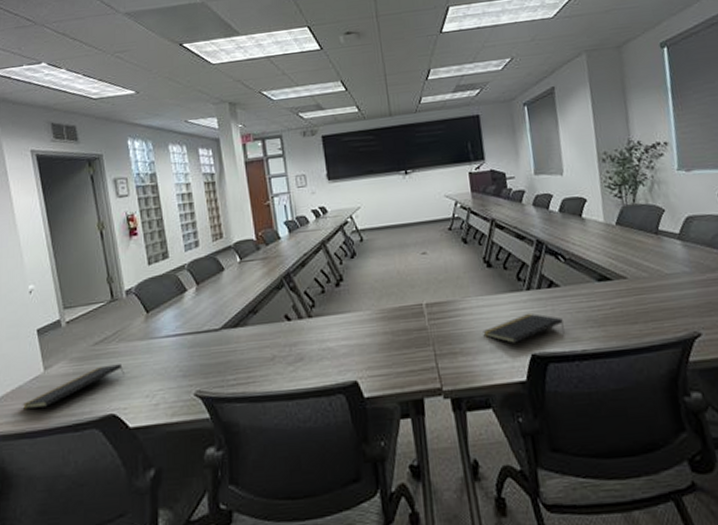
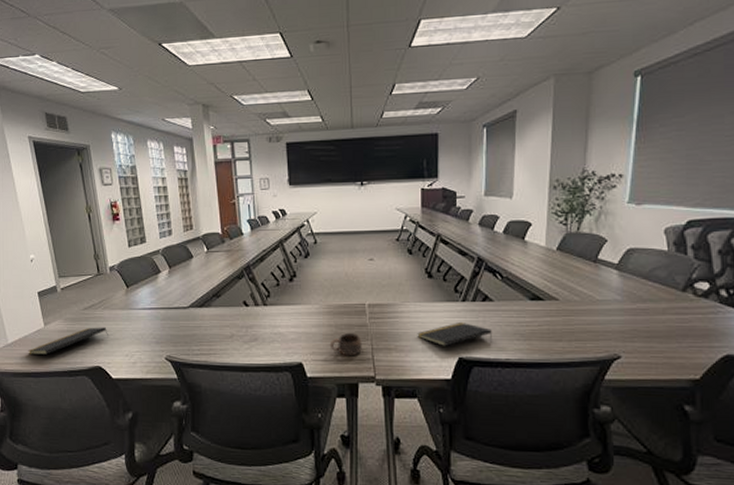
cup: none [387,339,424,368] -> present [329,333,362,357]

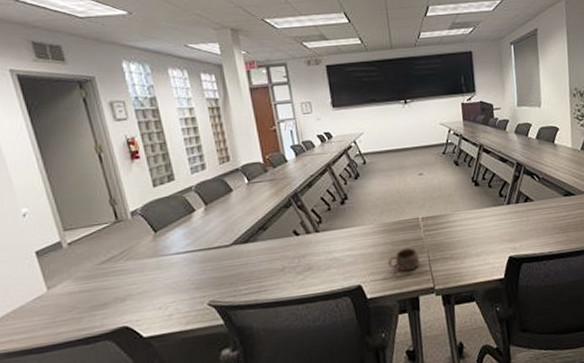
notepad: present [28,327,108,355] -> none [26,280,135,327]
notepad: present [417,321,492,346] -> none [470,223,536,248]

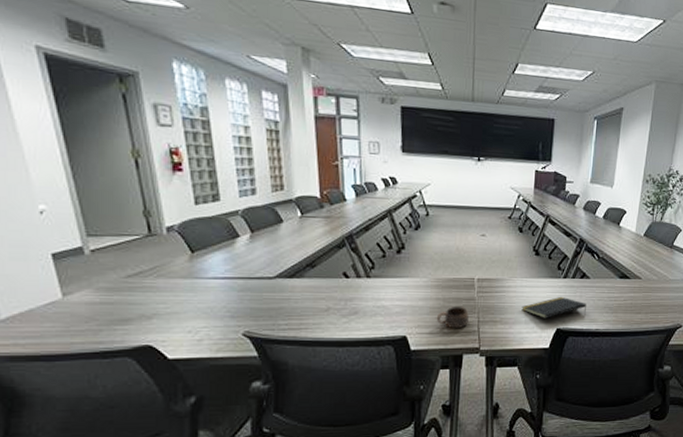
notepad: none [470,223,536,248] -> present [521,296,586,318]

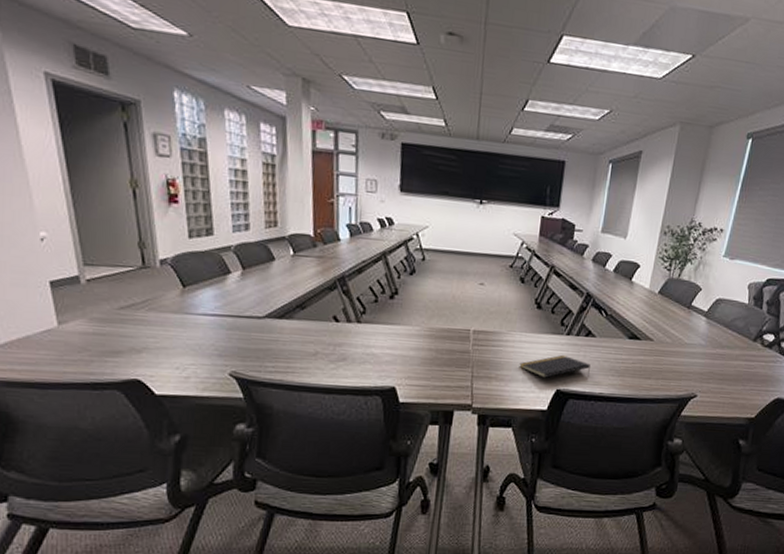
cup: present [436,307,469,329] -> none [427,359,462,383]

